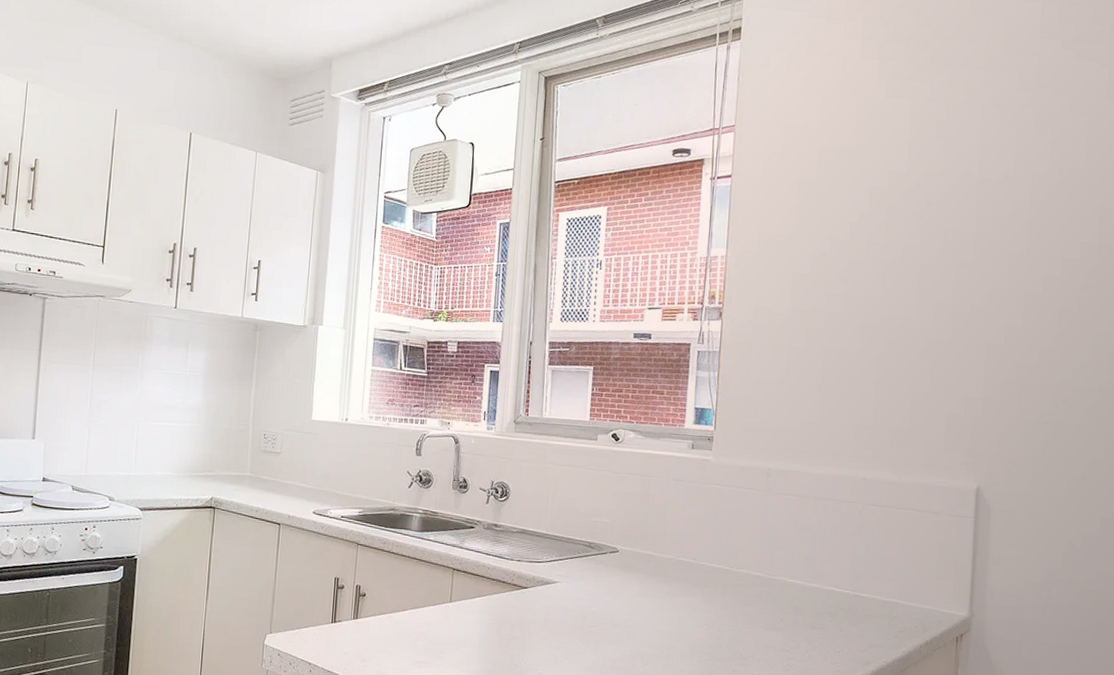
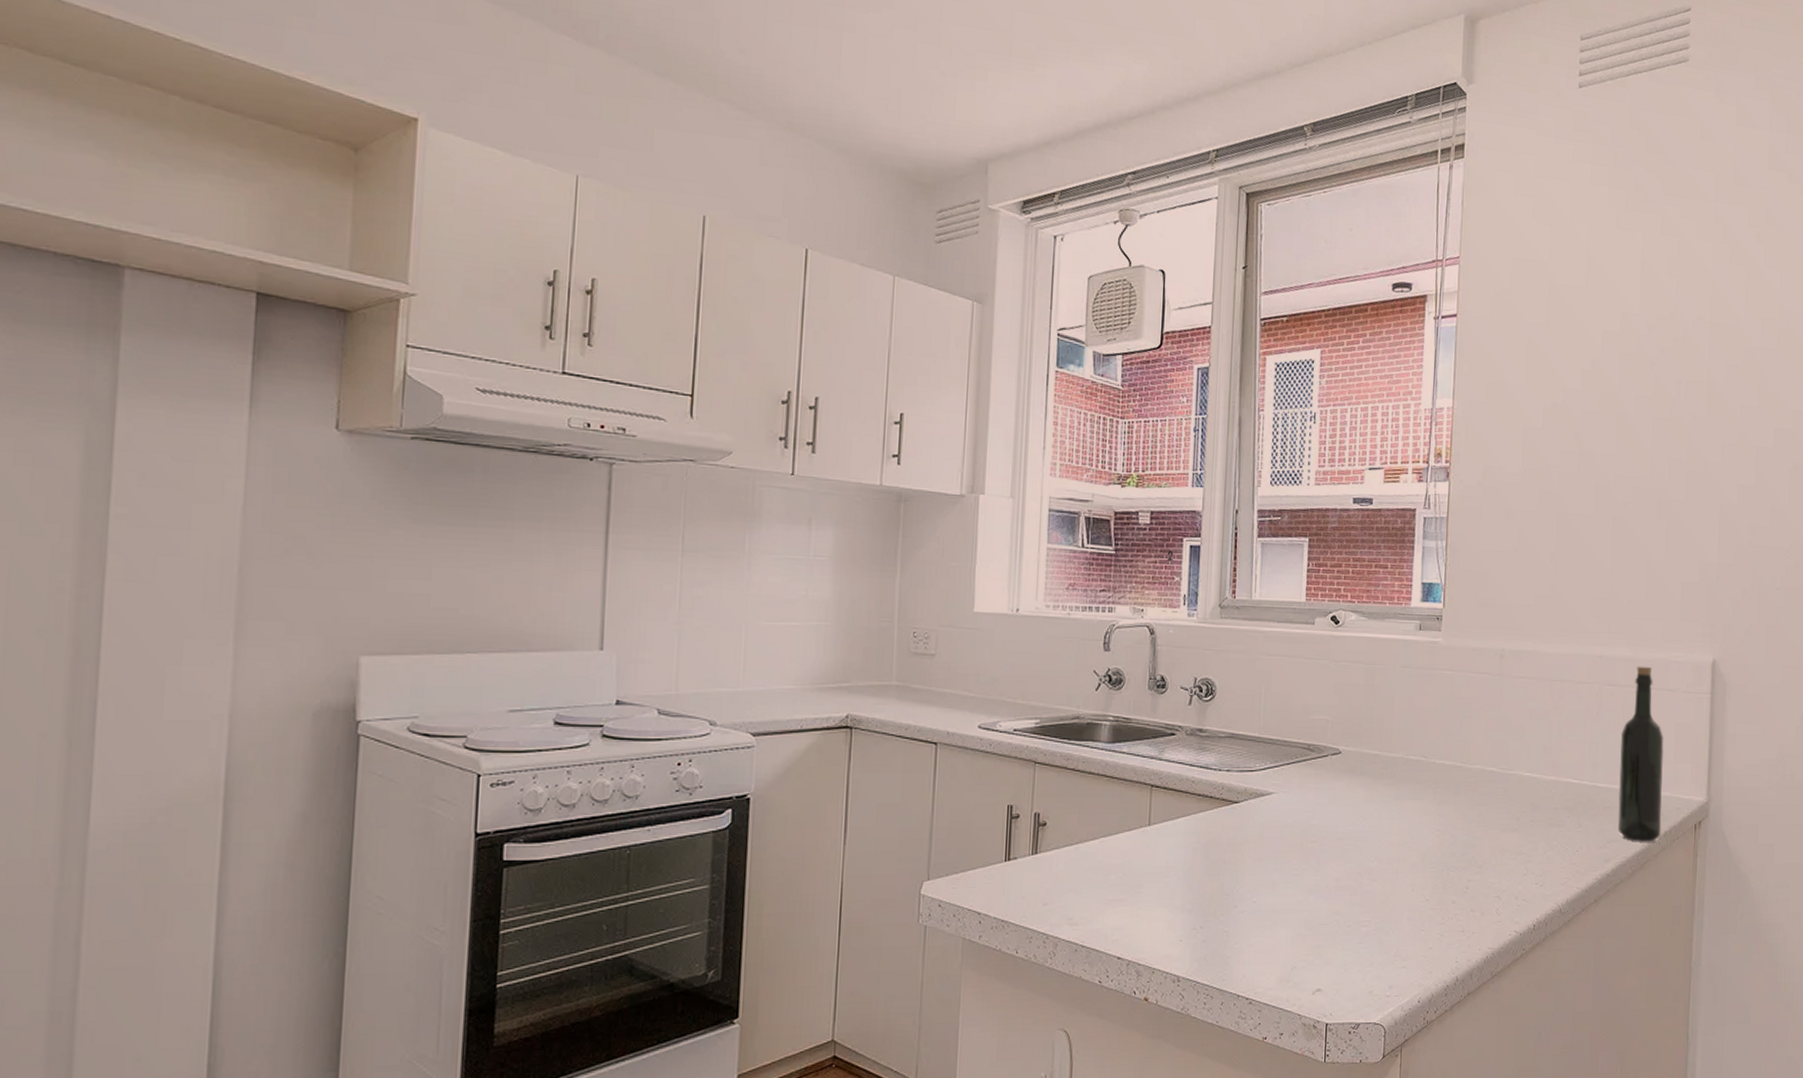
wine bottle: none [878,489,927,649] -> present [1617,666,1665,841]

